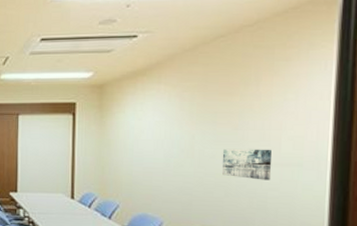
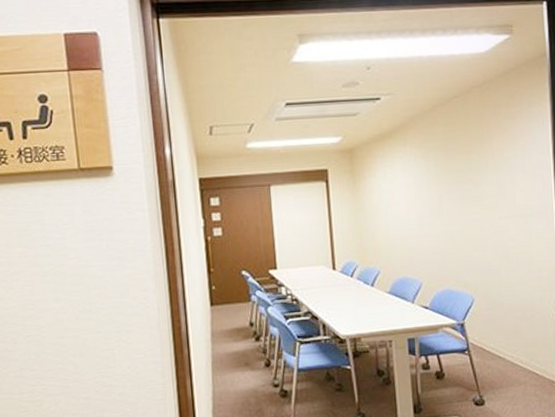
wall art: present [222,148,272,180] -> none [467,202,511,233]

